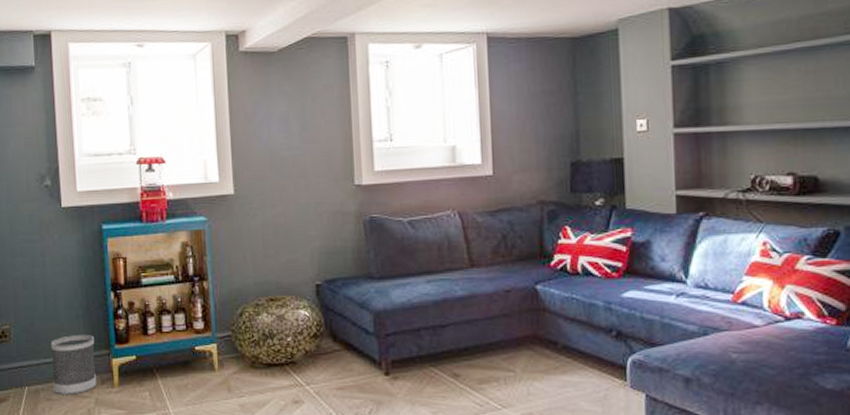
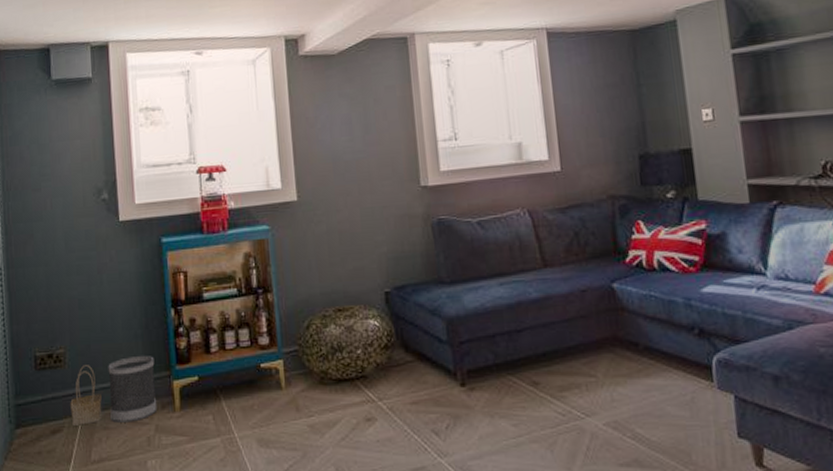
basket: none [15,341,45,396] -> present [70,365,102,426]

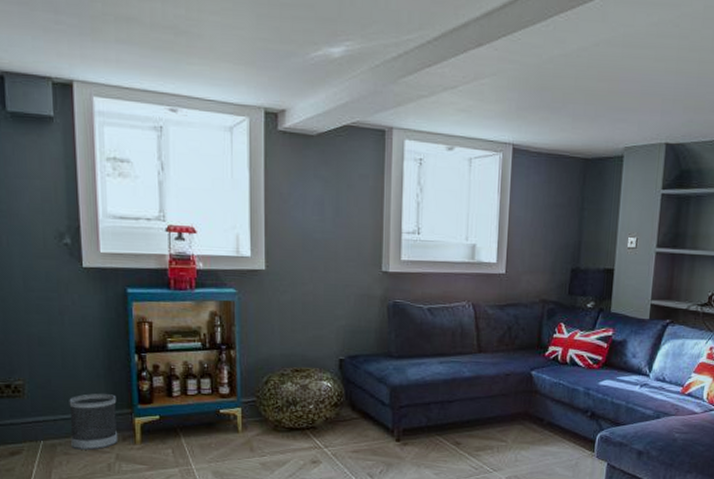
basket: present [70,365,102,426] -> none [29,397,63,450]

